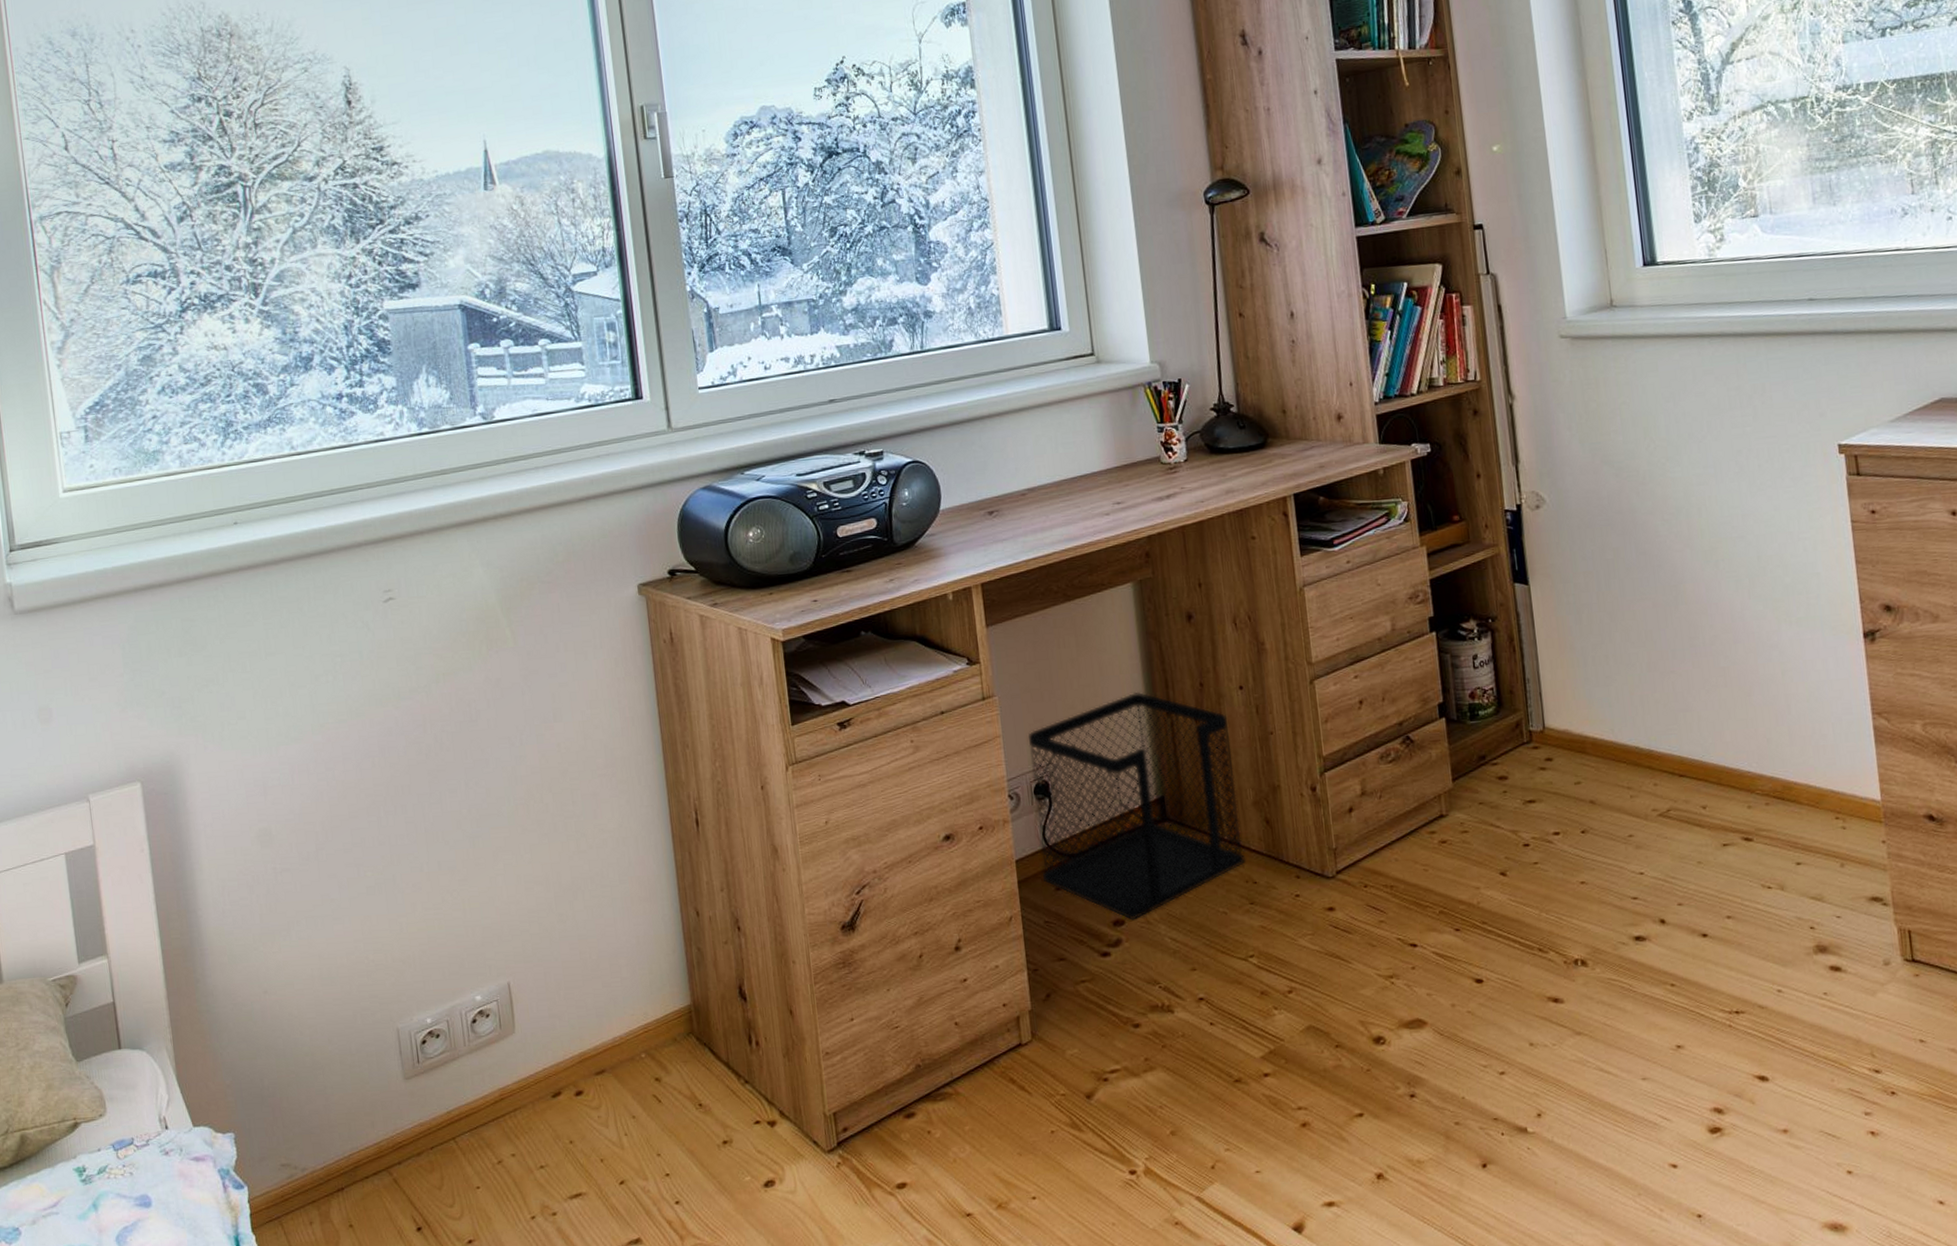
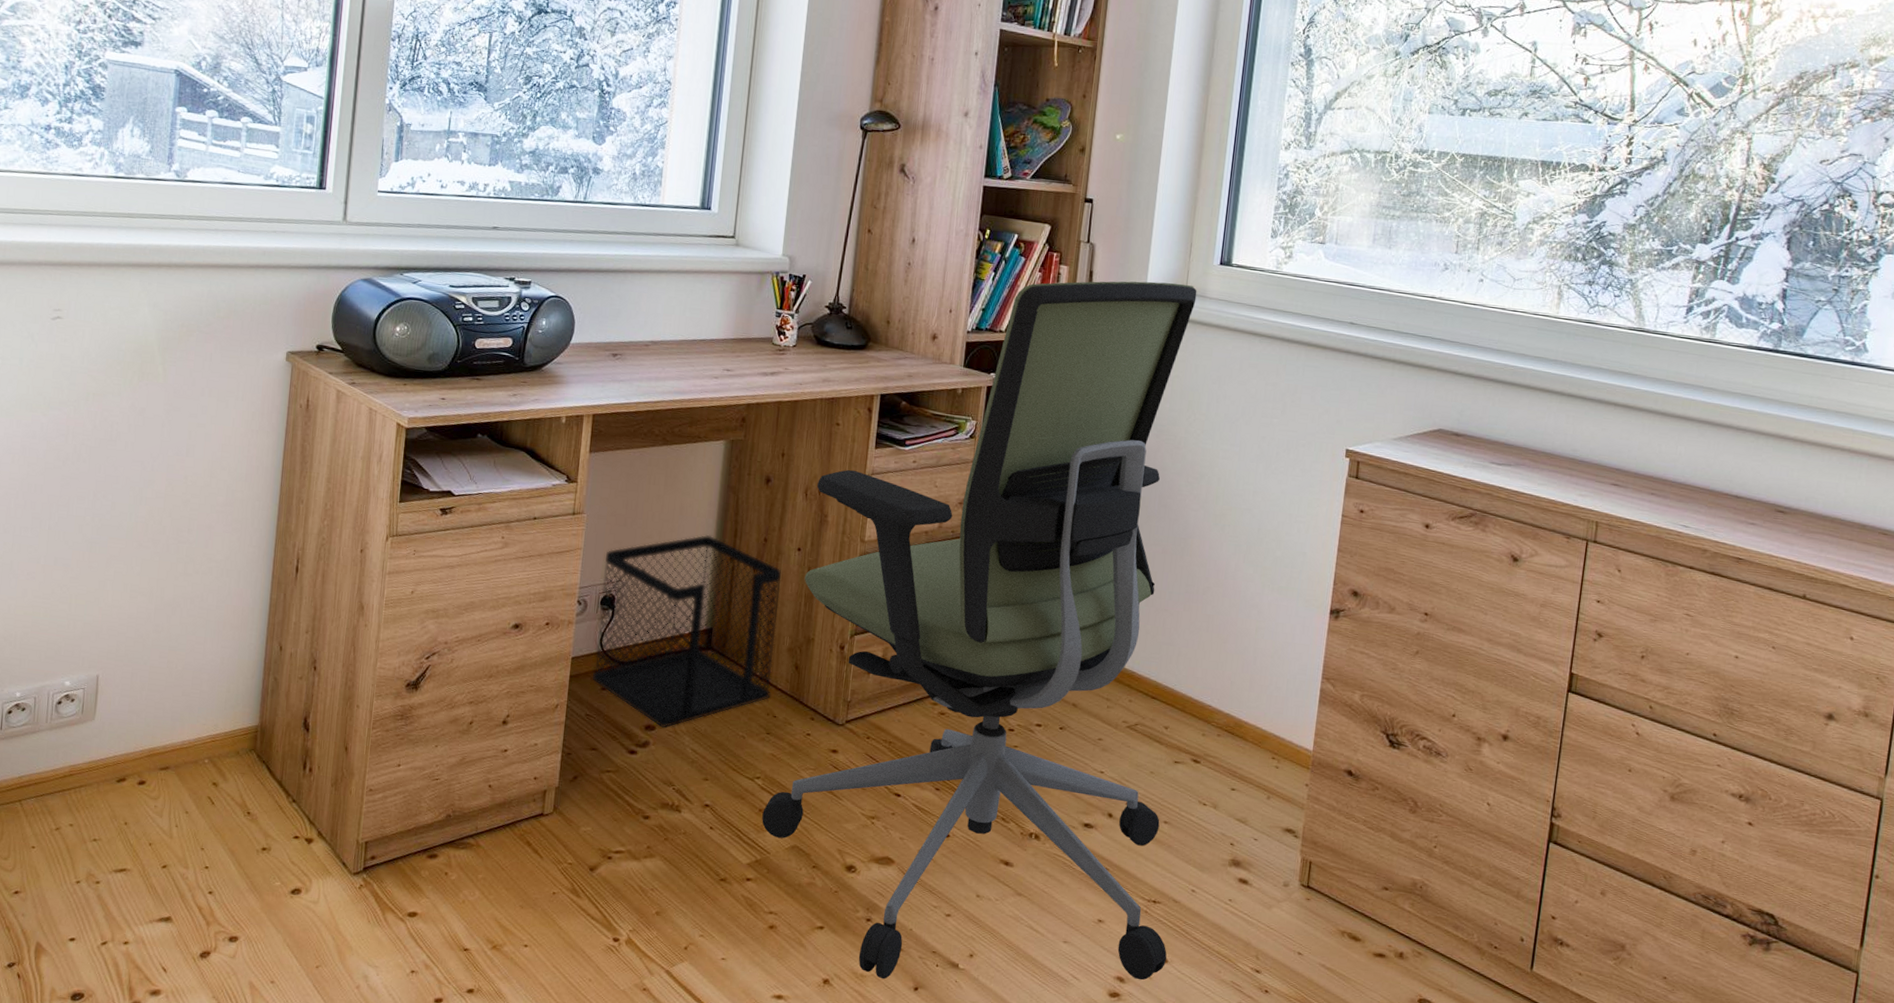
office chair: none [1245,296,1767,1162] -> present [762,281,1197,980]

